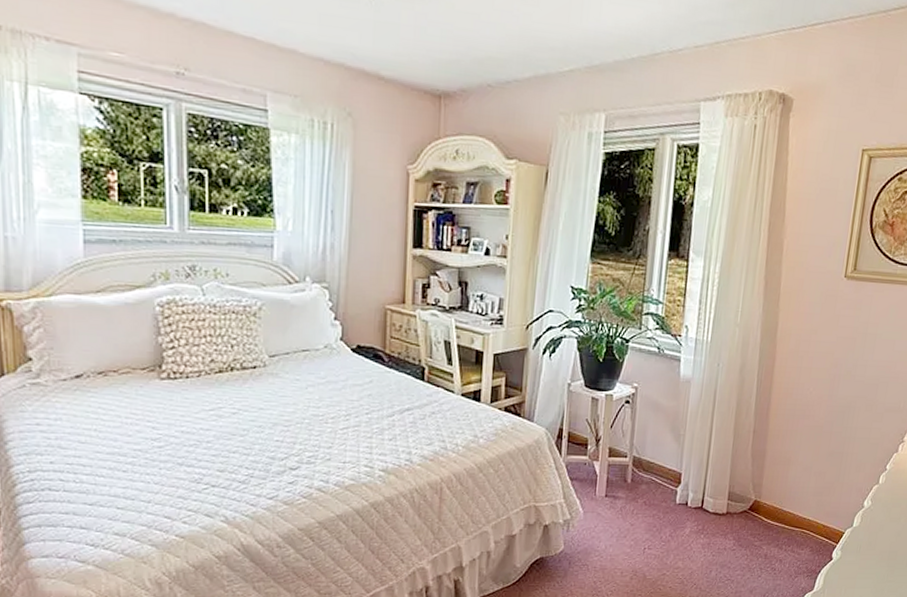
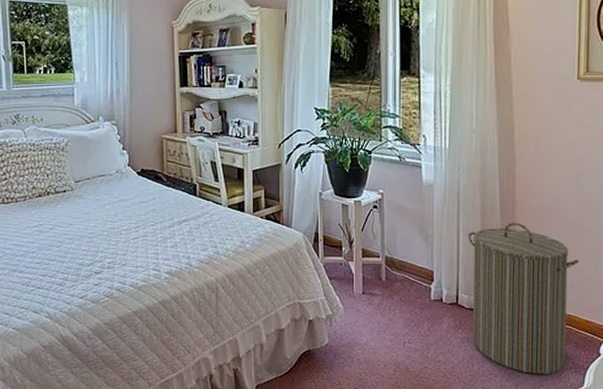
laundry hamper: none [713,423,824,580] -> present [467,222,579,375]

